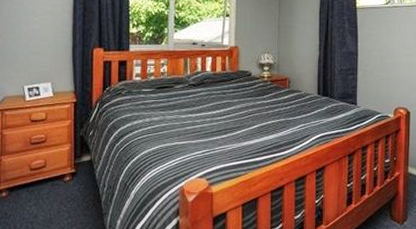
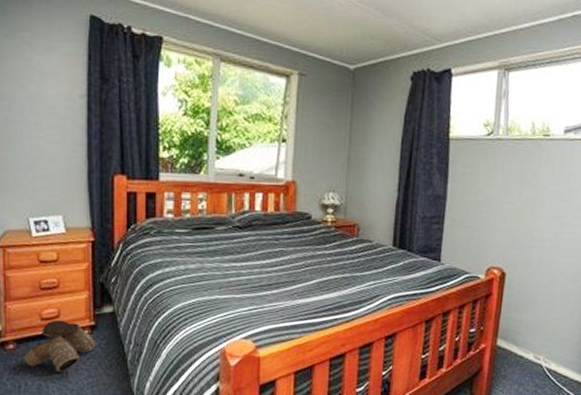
boots: none [14,169,76,214] -> present [24,319,96,372]

